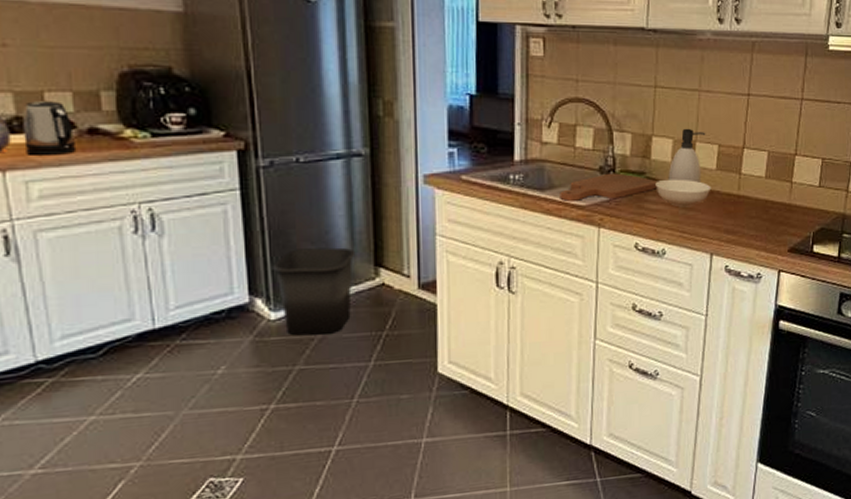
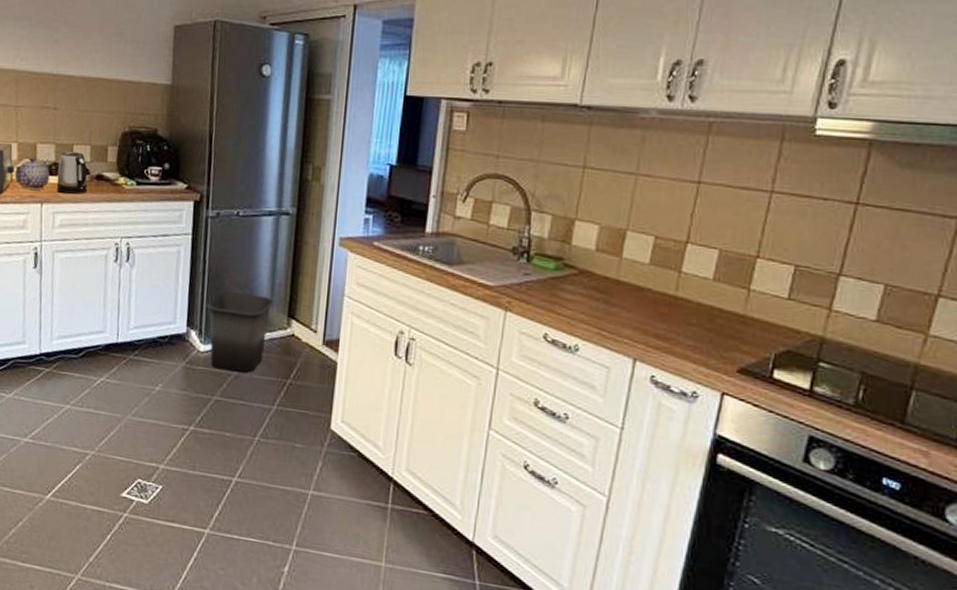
cutting board: present [560,173,657,201] -> none [467,255,576,284]
bowl: present [655,179,711,208] -> none [574,268,642,303]
soap dispenser: present [668,128,706,183] -> none [589,214,641,276]

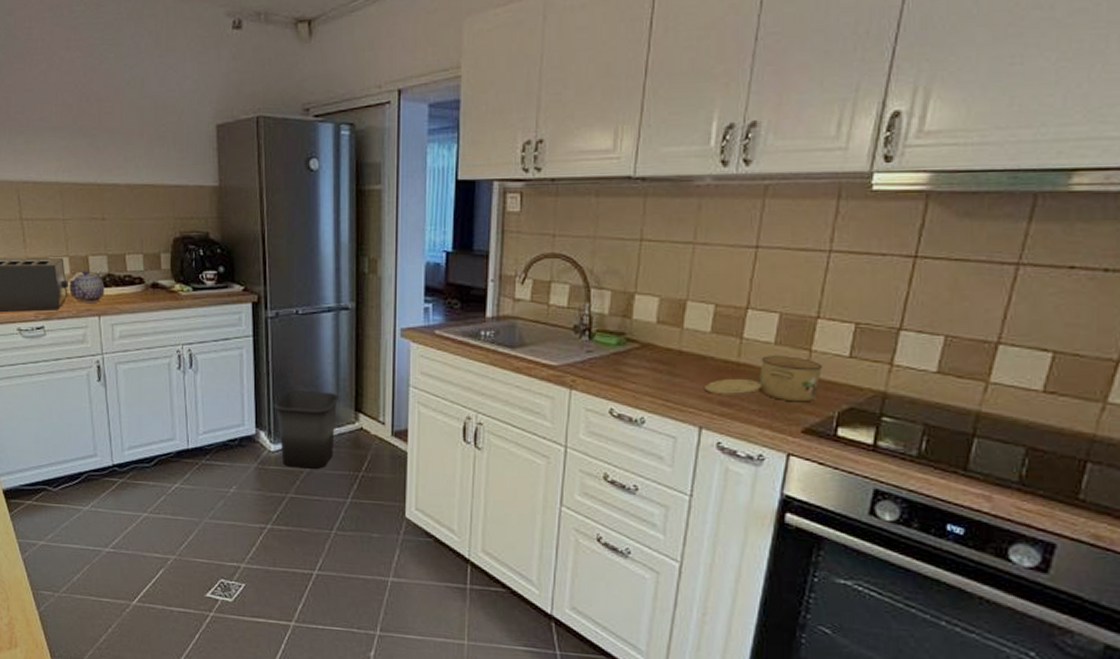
kettle: present [56,151,88,195] -> none [112,261,144,305]
cooking pot: none [639,291,760,342] -> present [703,356,822,403]

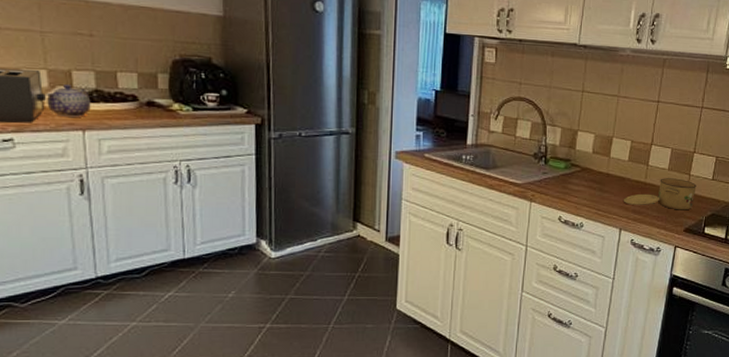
waste bin: present [273,391,340,469] -> none [275,204,339,272]

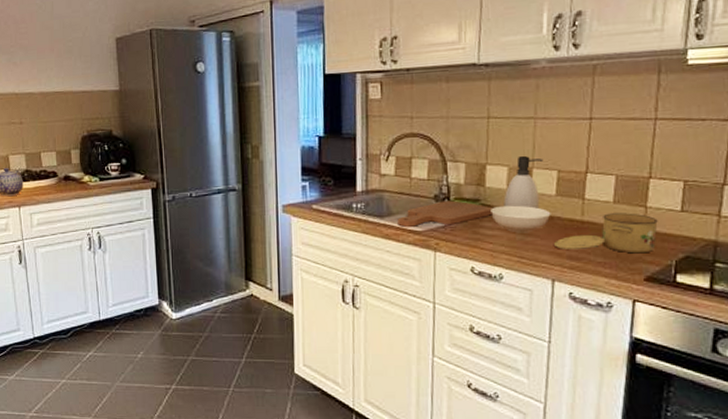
cutting board: none [501,158,579,180] -> present [397,200,492,227]
bowl: none [578,166,624,190] -> present [491,205,551,233]
soap dispenser: none [589,126,622,171] -> present [503,155,544,209]

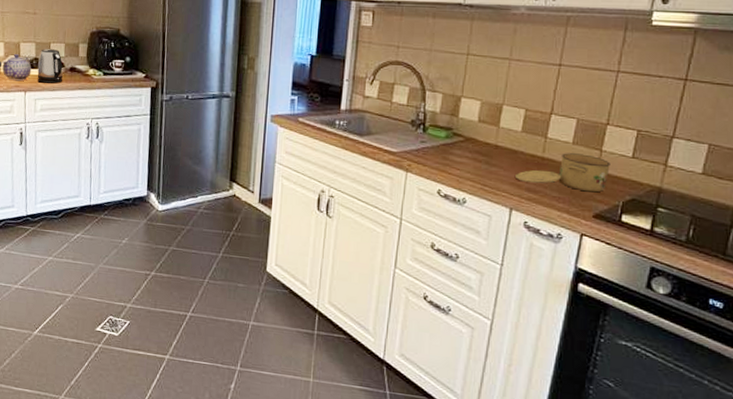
kettle: none [30,158,58,197] -> present [37,48,63,85]
cutting board: present [397,200,492,227] -> none [375,126,463,149]
bowl: present [491,205,551,233] -> none [461,136,516,164]
soap dispenser: present [503,155,544,209] -> none [473,92,514,142]

